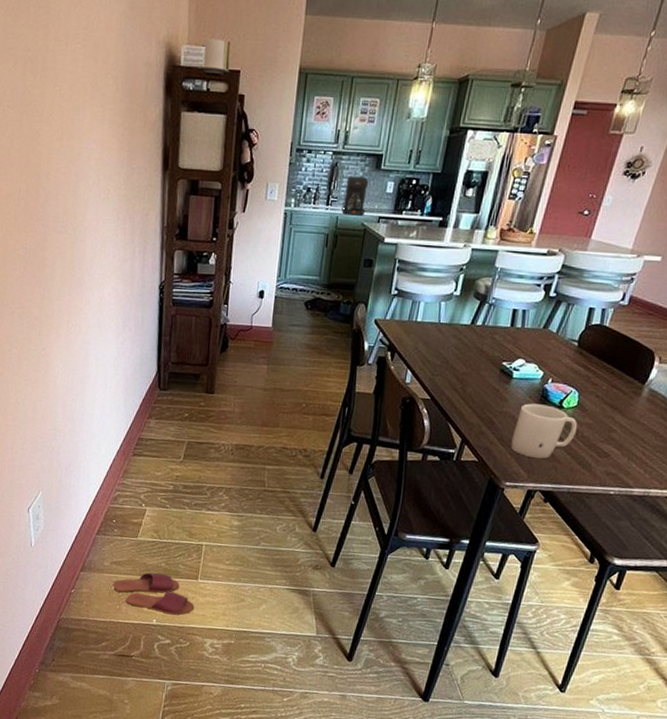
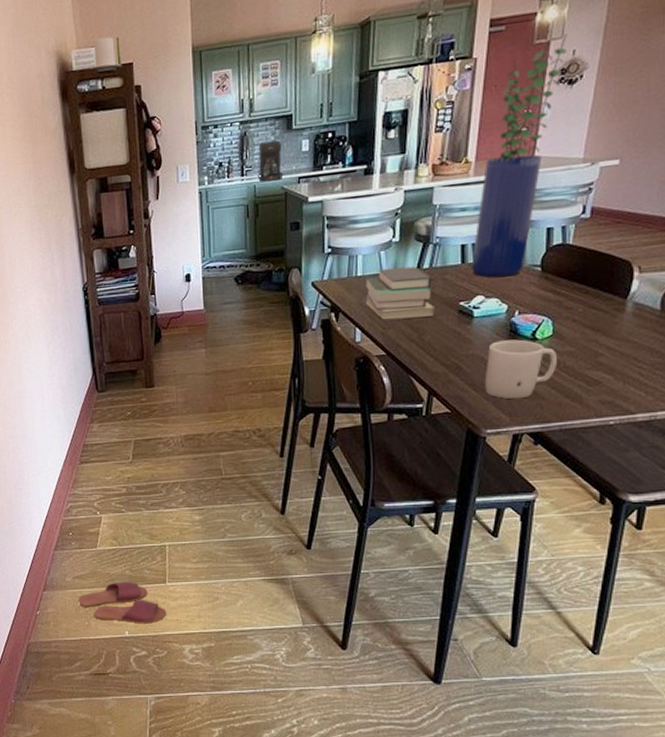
books: none [420,318,483,371] -> present [365,267,436,320]
vase: none [518,130,639,347] -> present [471,34,568,278]

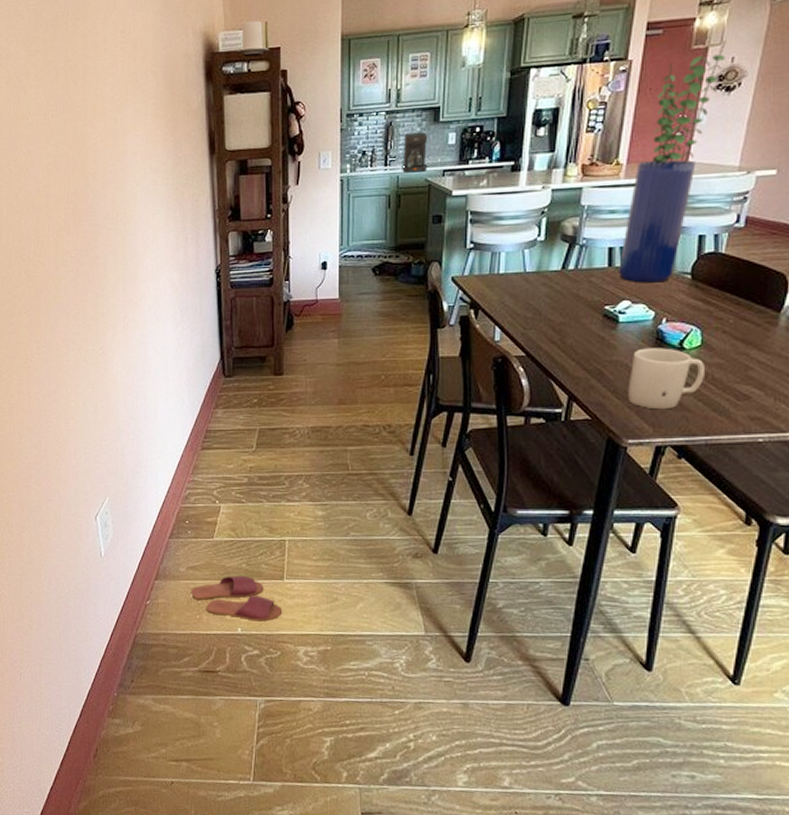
books: present [365,267,436,320] -> none [506,266,580,320]

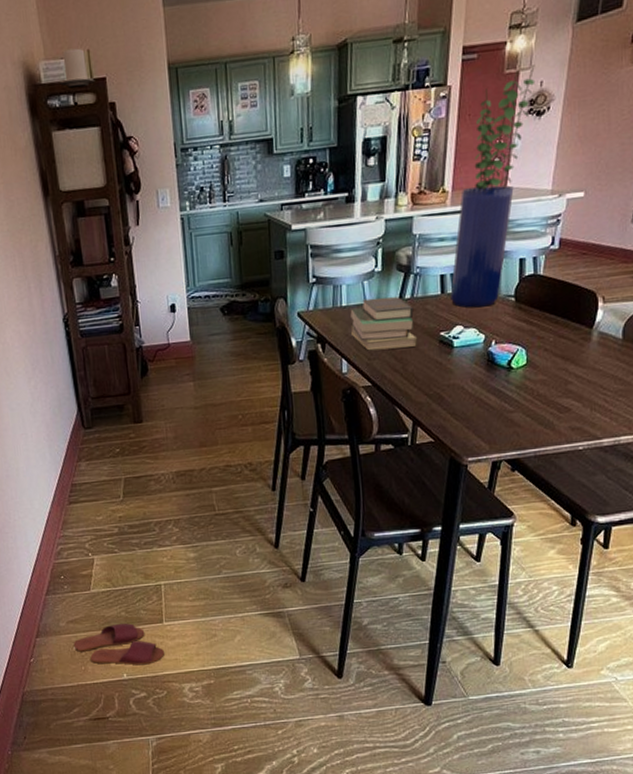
coffee maker: present [402,131,427,173] -> none [239,165,265,208]
books: none [506,266,580,320] -> present [350,297,418,351]
mug: present [627,348,706,410] -> none [465,368,532,428]

